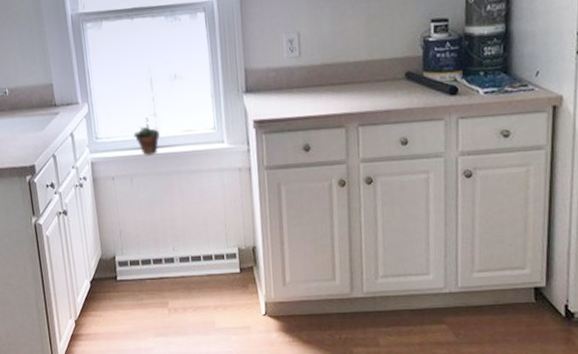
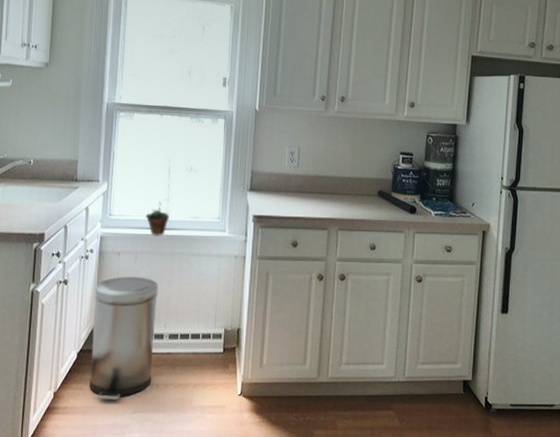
pedal bin: none [95,200,168,325] -> present [89,276,158,400]

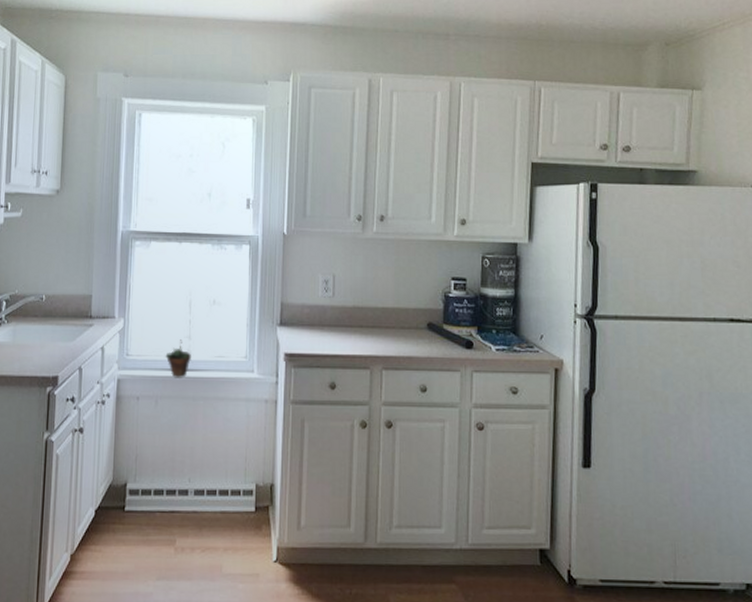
pedal bin: present [89,276,158,400] -> none [109,424,181,564]

